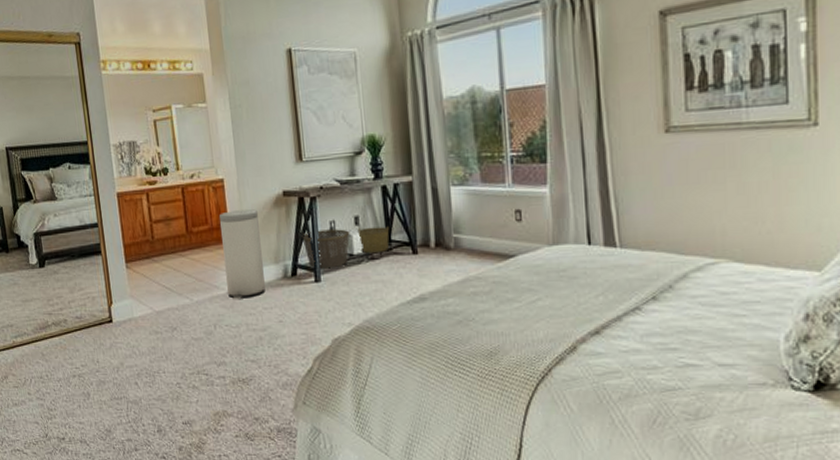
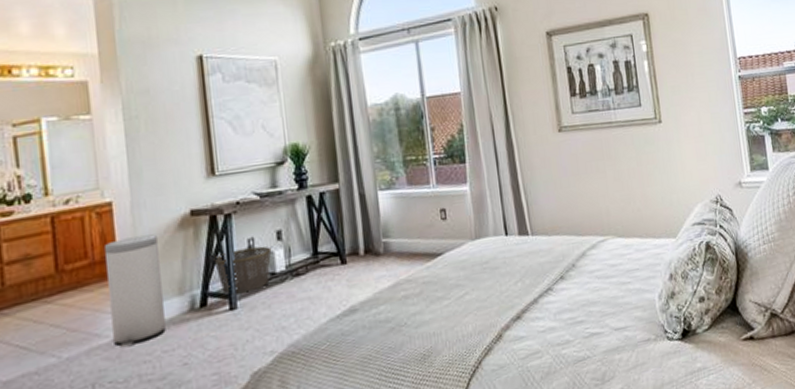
basket: present [357,226,390,254] -> none [280,238,316,270]

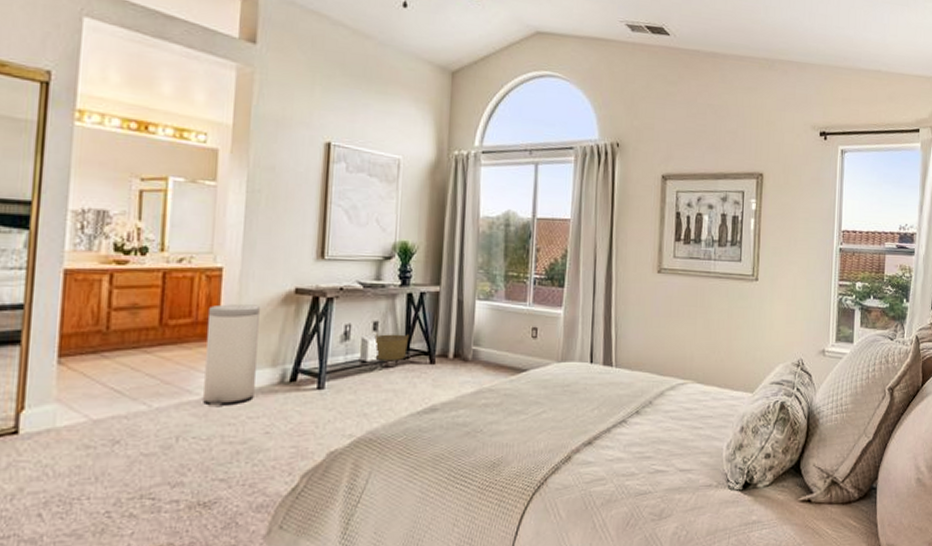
basket: present [213,246,272,295] -> none [309,333,366,375]
basket: none [280,238,316,270] -> present [374,334,410,361]

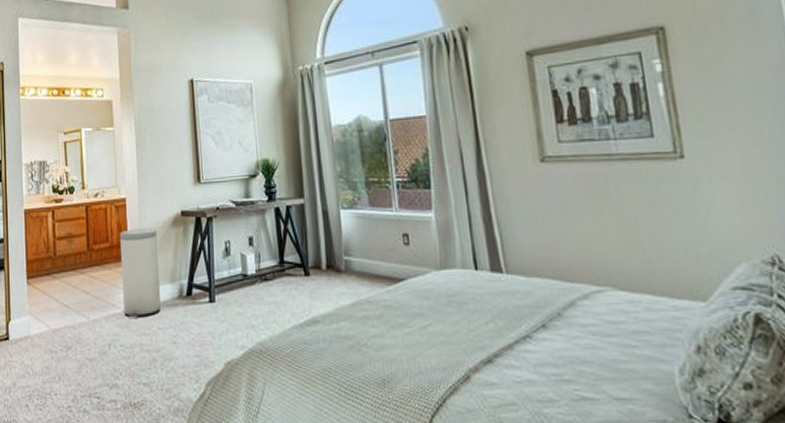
basket: present [374,334,410,361] -> none [251,247,283,275]

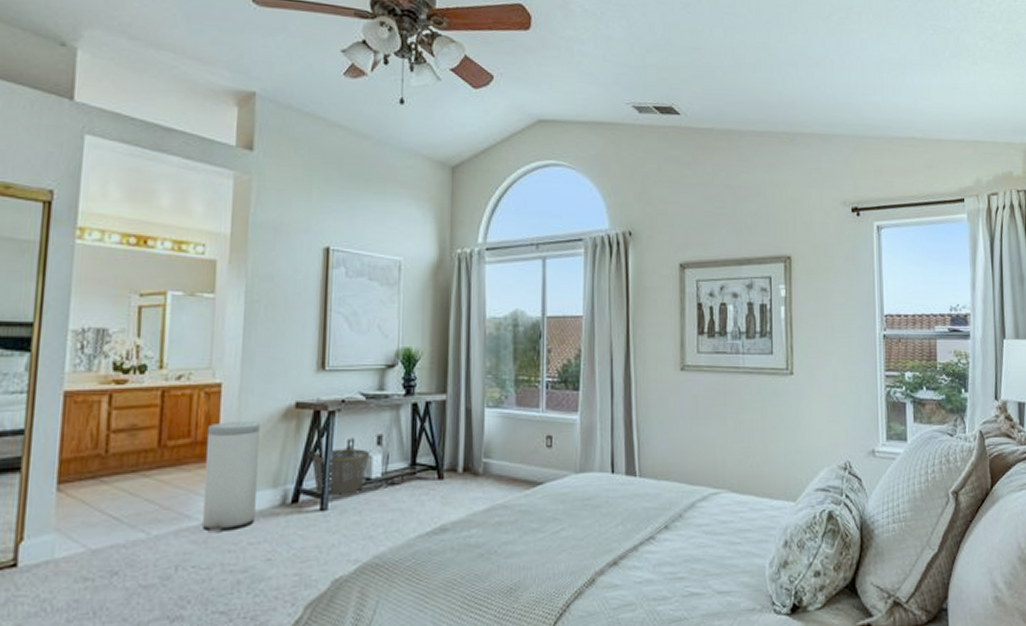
basket: none [198,249,245,289] -> present [311,449,370,495]

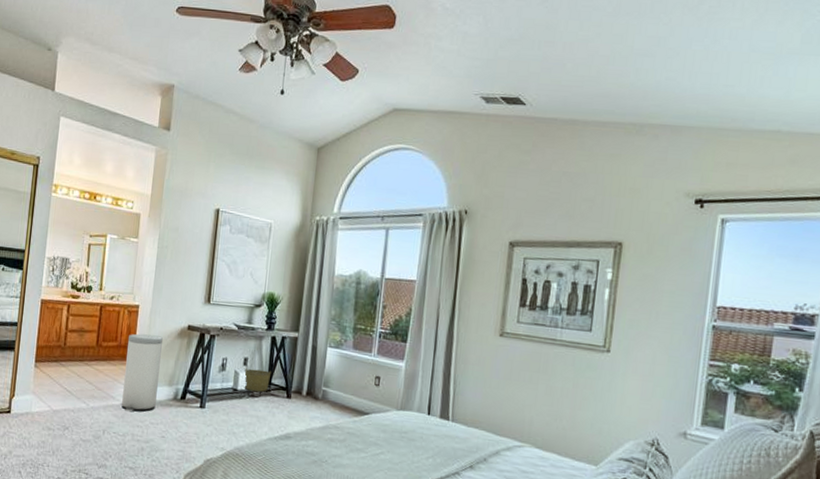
basket: present [311,449,370,495] -> none [196,363,238,399]
basket: none [379,448,416,478] -> present [244,368,272,392]

